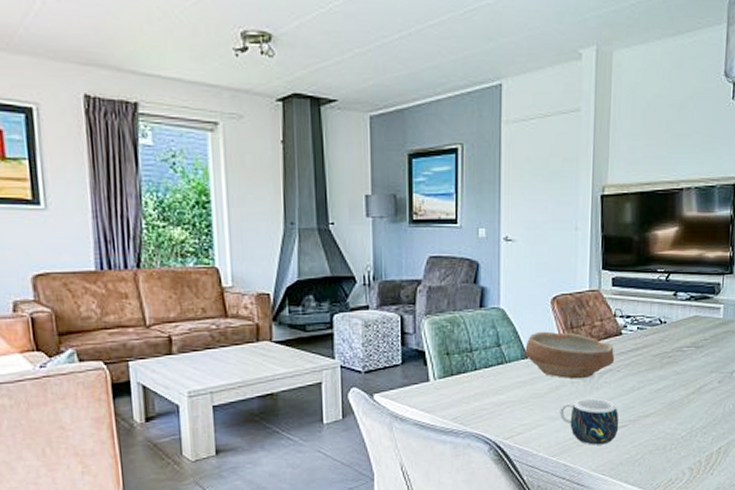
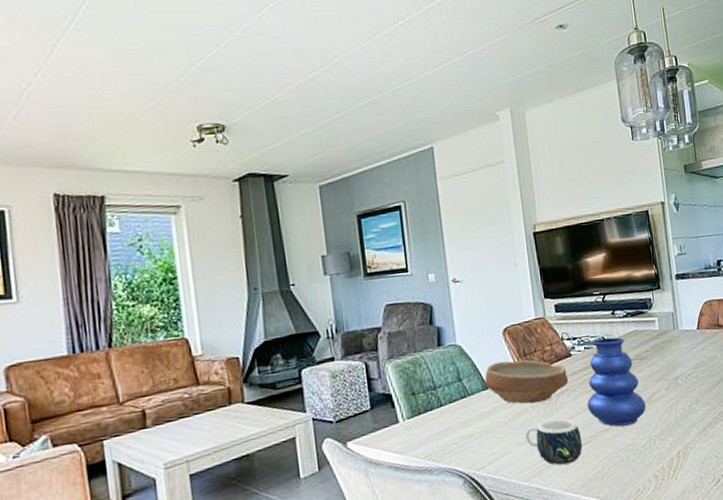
vase: none [630,320,694,415] -> present [587,337,646,427]

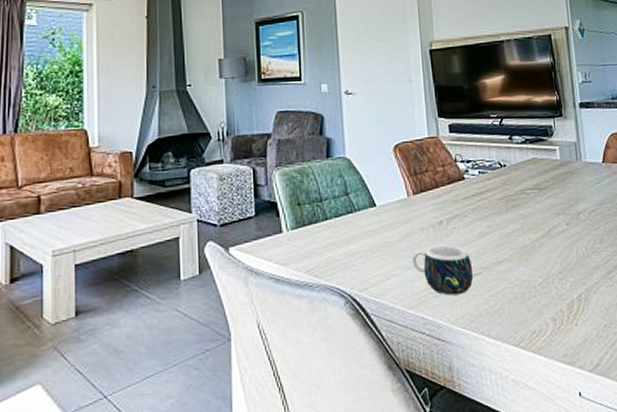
bowl: present [484,360,569,404] -> none [372,178,461,226]
vase: present [587,337,646,427] -> none [479,163,544,261]

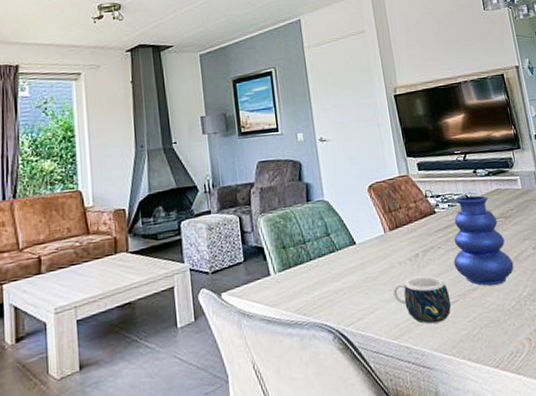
vase: none [479,163,544,261] -> present [453,195,514,286]

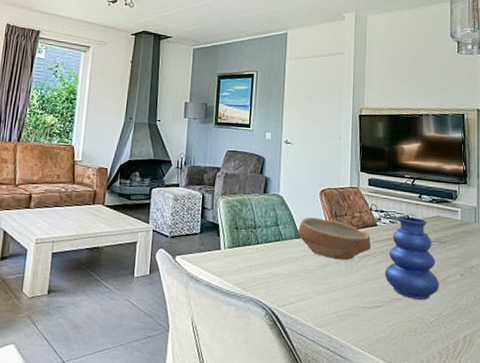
bowl: none [352,216,434,260] -> present [298,217,372,261]
mug: present [392,275,452,324] -> none [325,278,376,321]

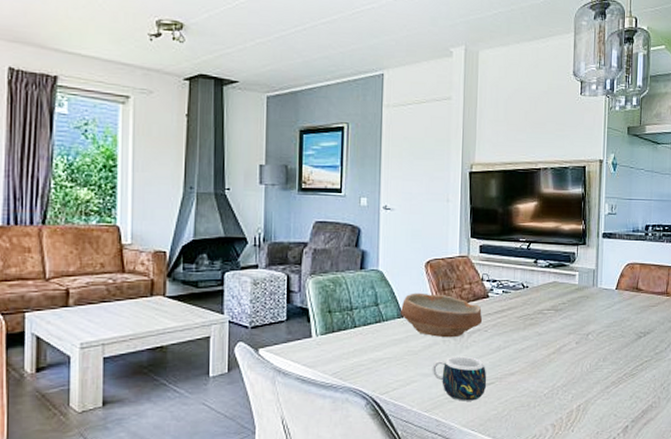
mug: none [325,278,376,321] -> present [432,356,487,401]
vase: present [385,216,440,301] -> none [497,285,554,373]

